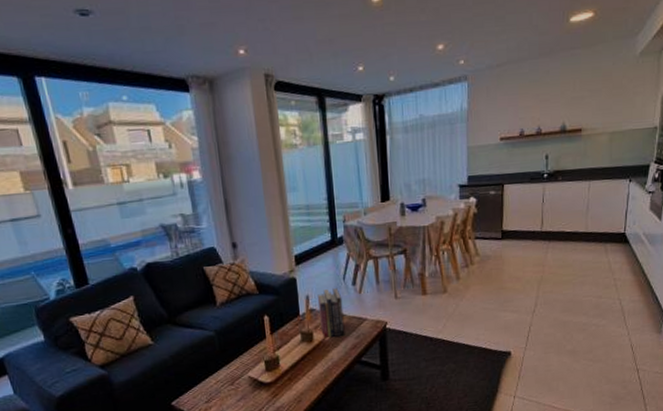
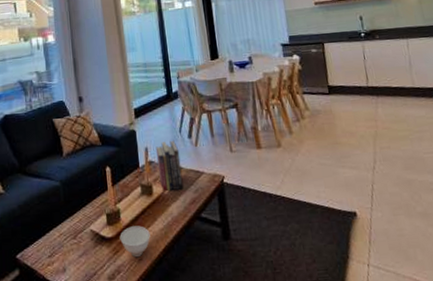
bowl: none [278,371,310,400] -> present [119,226,151,258]

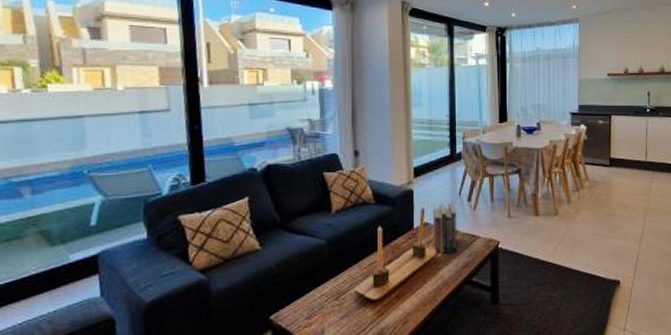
bowl: present [119,226,151,258] -> none [386,288,418,321]

